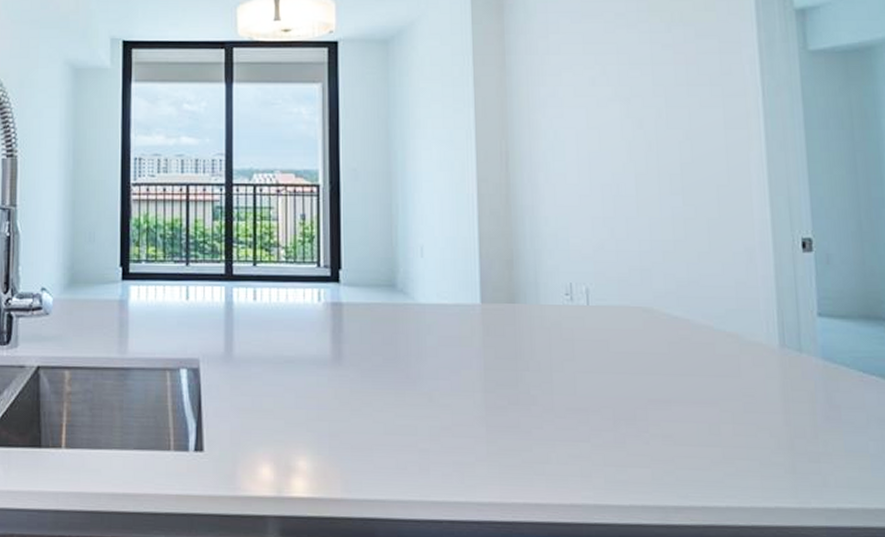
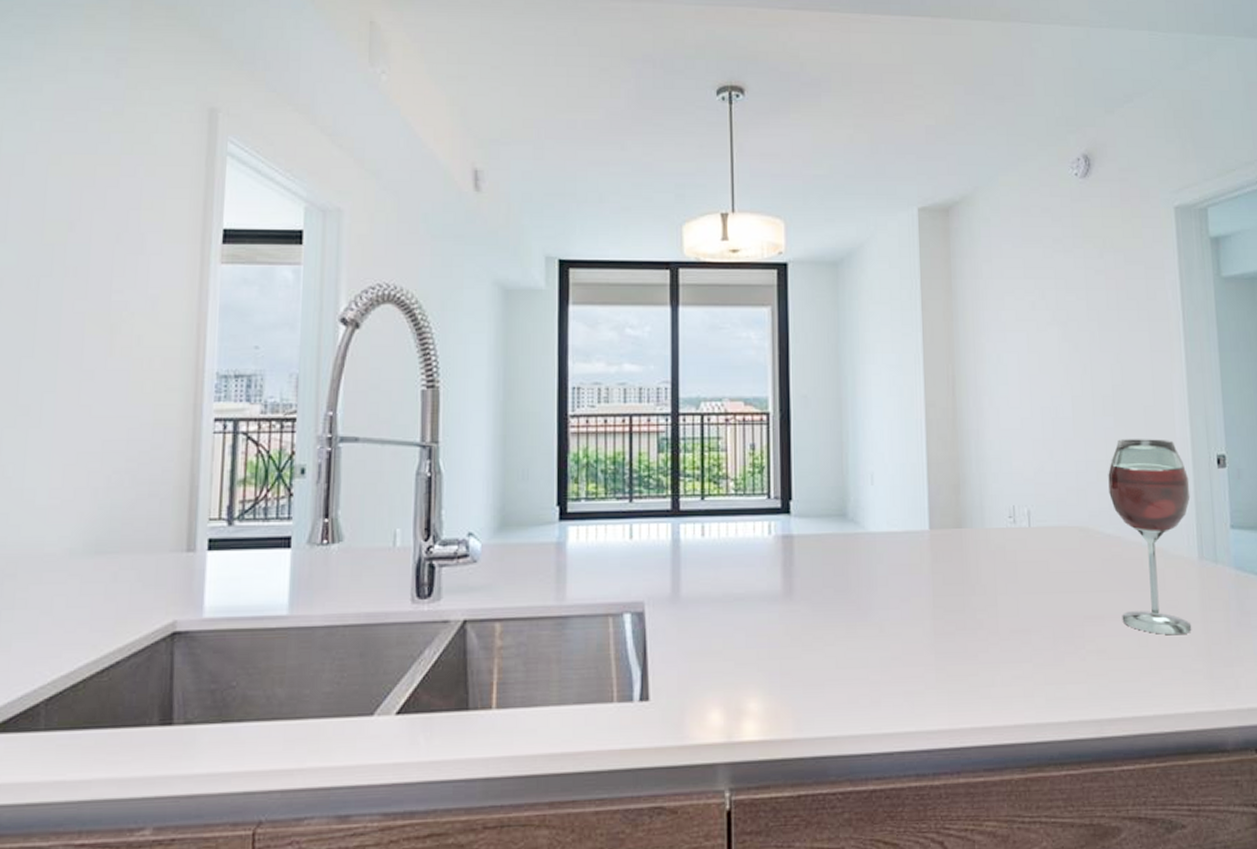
wineglass: none [675,219,772,425] -> present [1108,439,1192,635]

